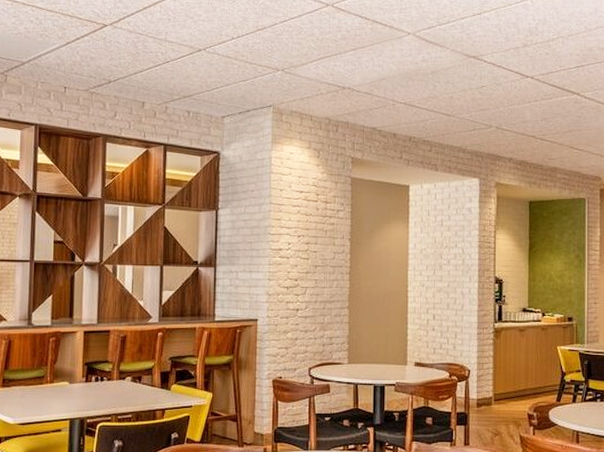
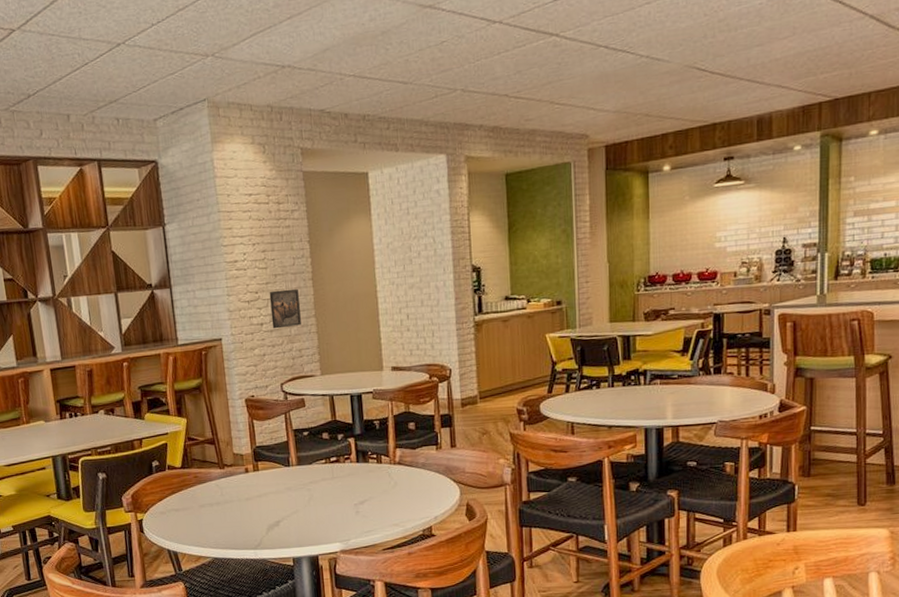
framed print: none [307,280,335,316] -> present [269,288,301,329]

